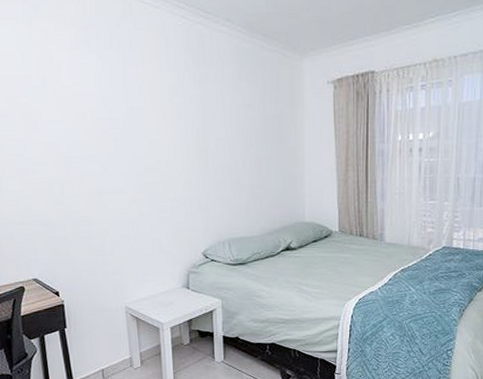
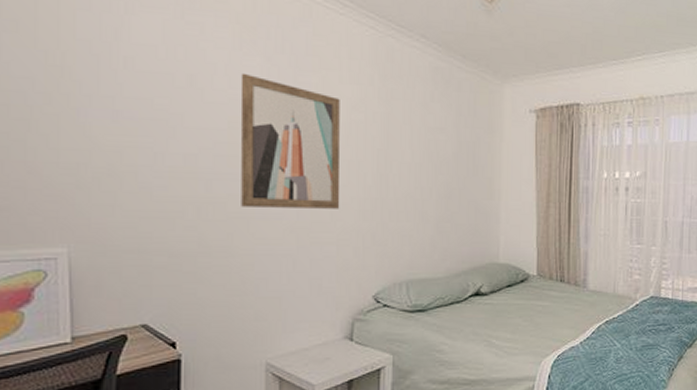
wall art: none [80,69,170,184] -> present [240,72,340,209]

